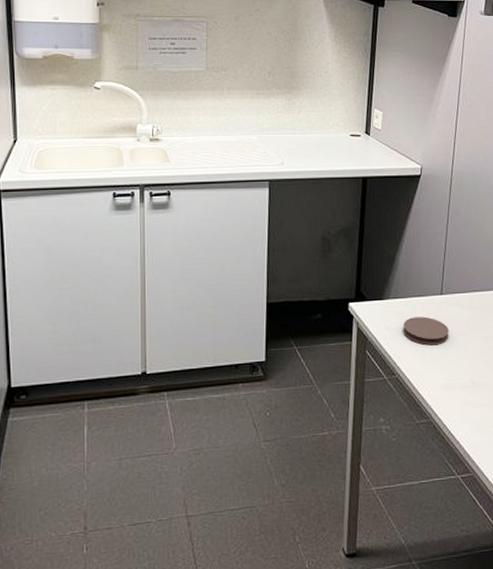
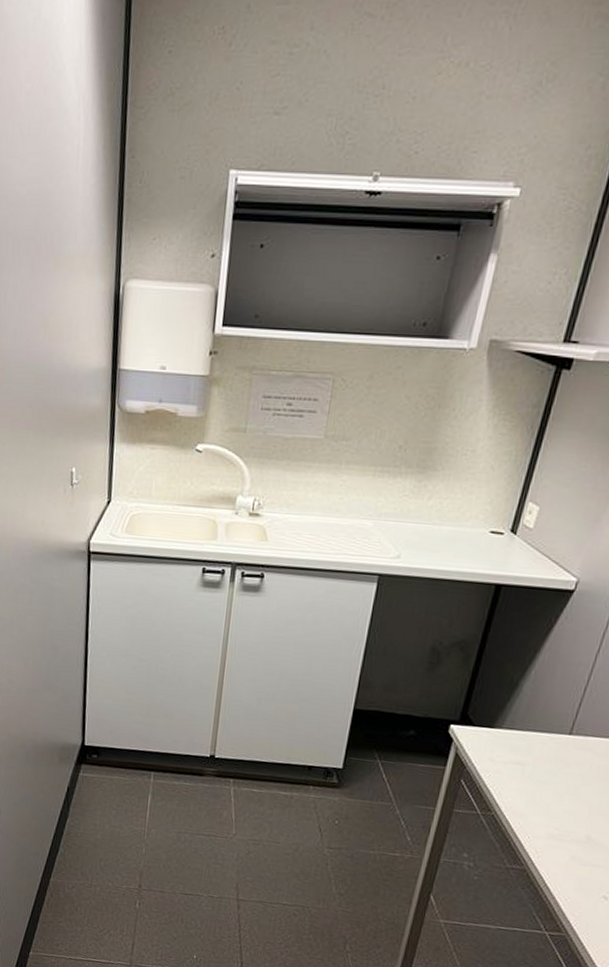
coaster: present [403,316,449,346] -> none [511,753,571,790]

